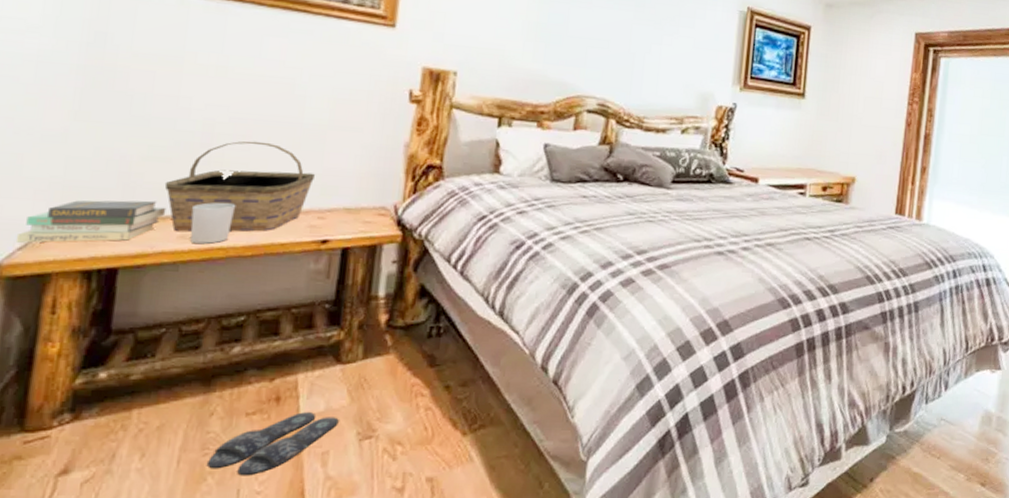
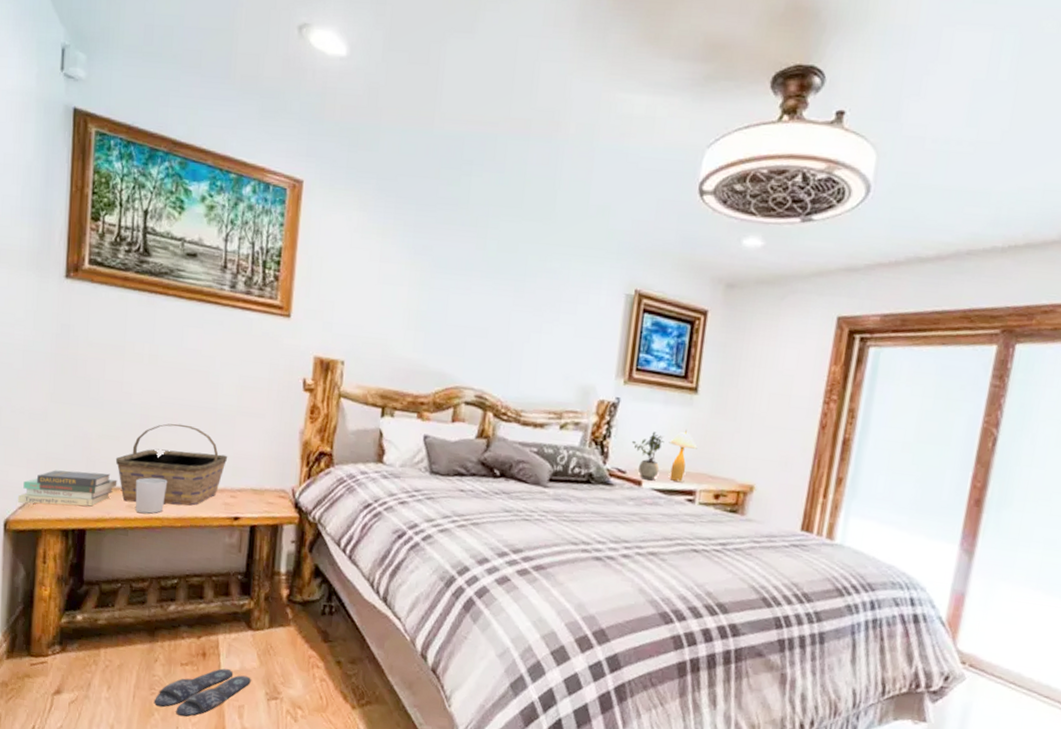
potted plant: none [748,133,778,178] -> present [631,432,665,481]
table lamp: none [781,131,806,178] -> present [668,430,697,483]

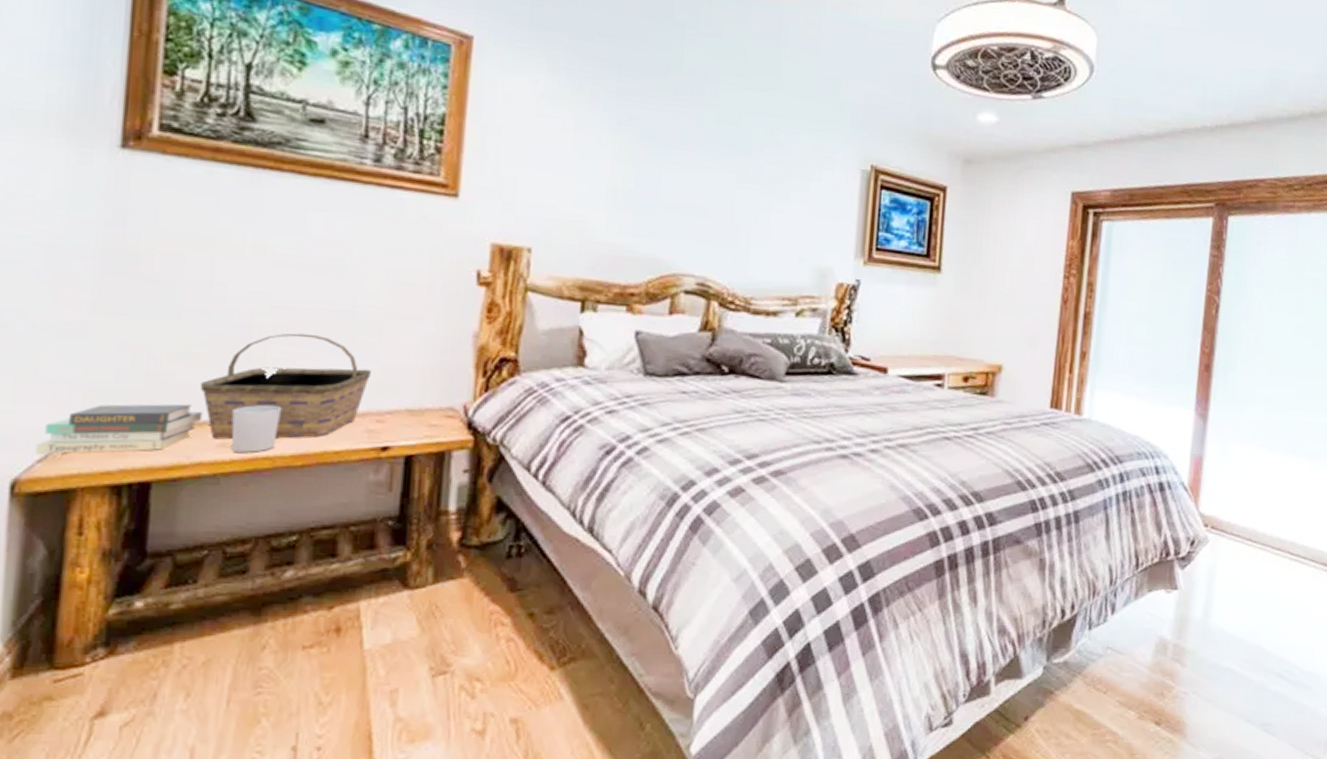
slippers: present [155,668,251,717] -> none [261,645,408,716]
potted plant: present [631,432,665,481] -> none [874,314,909,367]
table lamp: present [668,430,697,483] -> none [914,311,944,367]

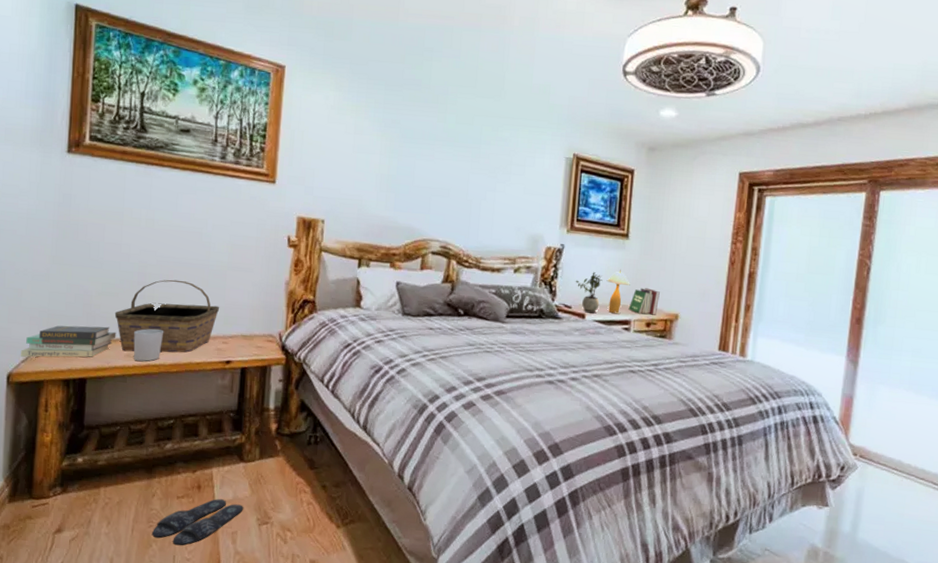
slippers: none [261,645,408,716] -> present [152,499,243,545]
potted plant: none [874,314,909,367] -> present [575,272,603,314]
table lamp: none [914,311,944,367] -> present [606,270,630,315]
books: none [941,333,980,367] -> present [628,288,660,315]

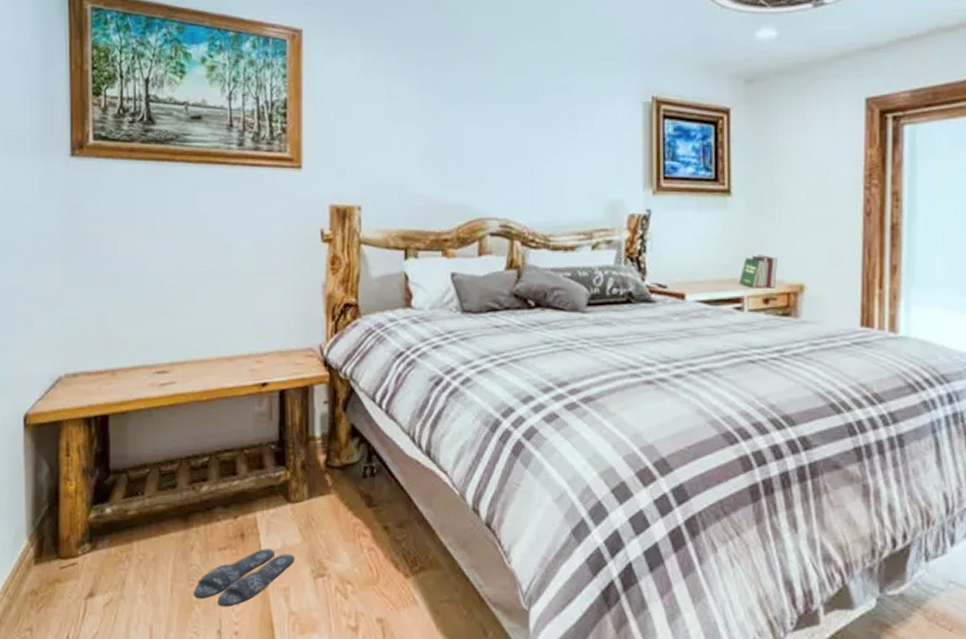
books: present [20,325,117,358] -> none [36,352,138,395]
basket: present [114,279,220,353] -> none [134,292,250,380]
candle holder: present [133,328,164,362] -> none [157,351,190,391]
potted plant: present [575,272,603,314] -> none [668,240,703,292]
table lamp: present [606,270,630,315] -> none [708,235,738,291]

